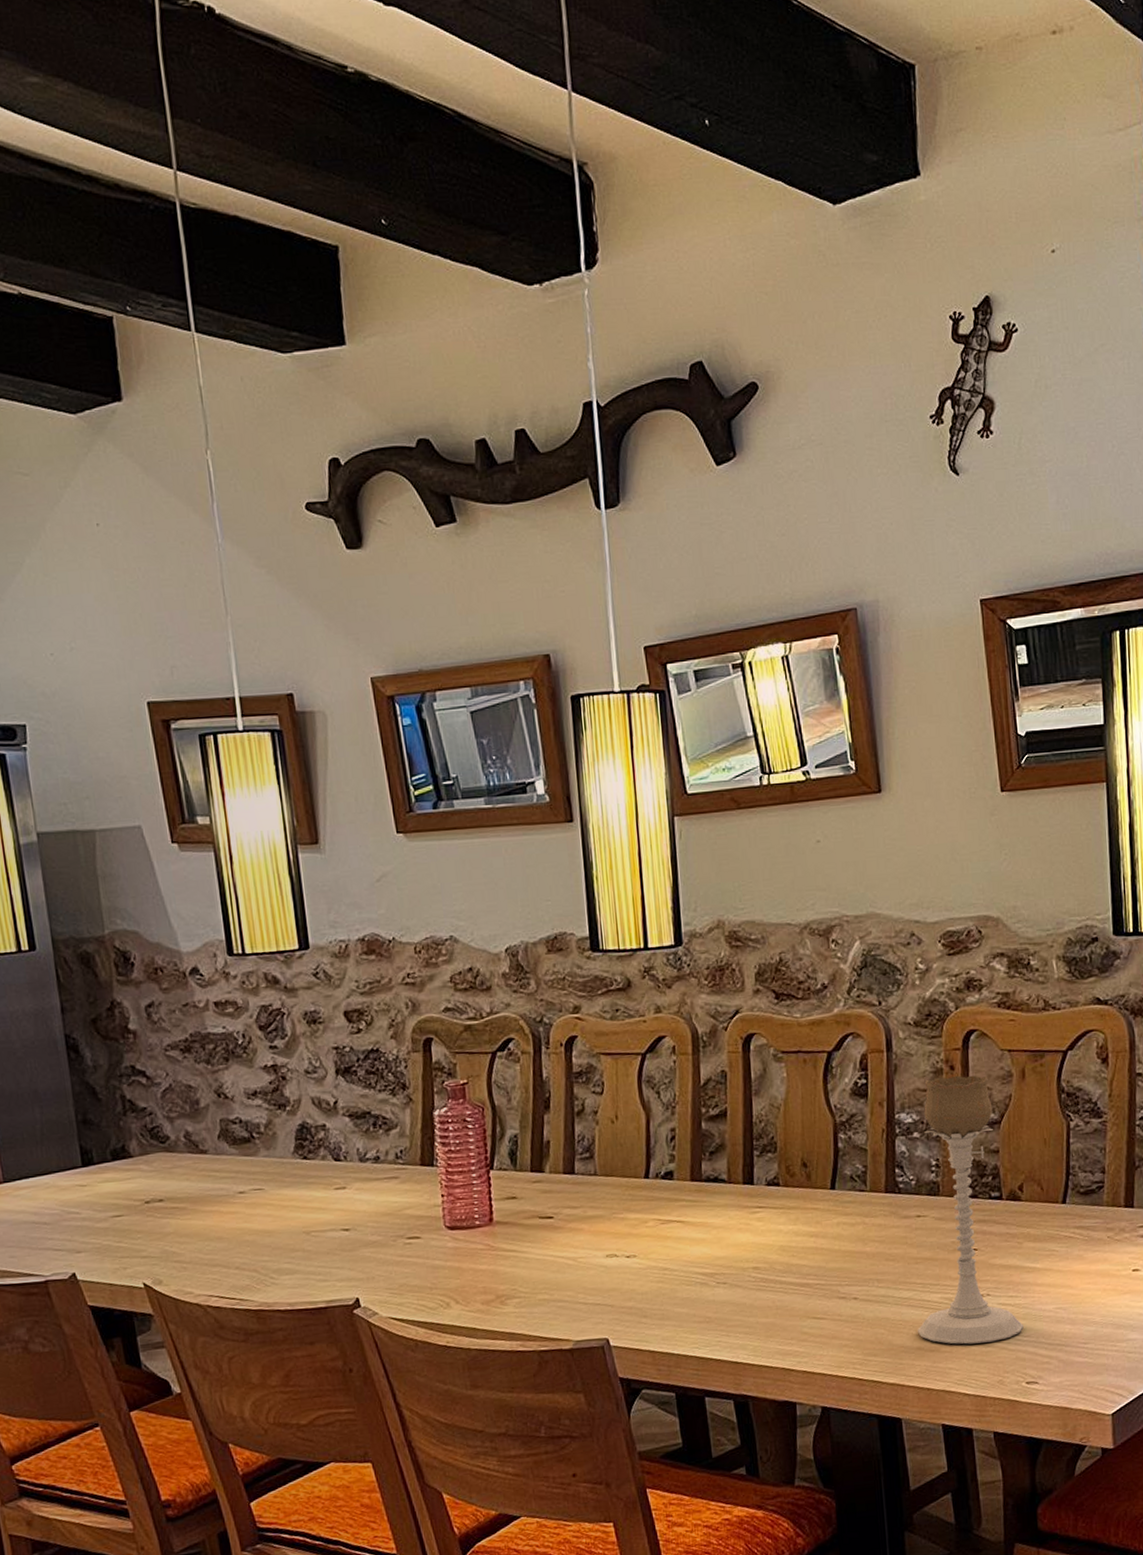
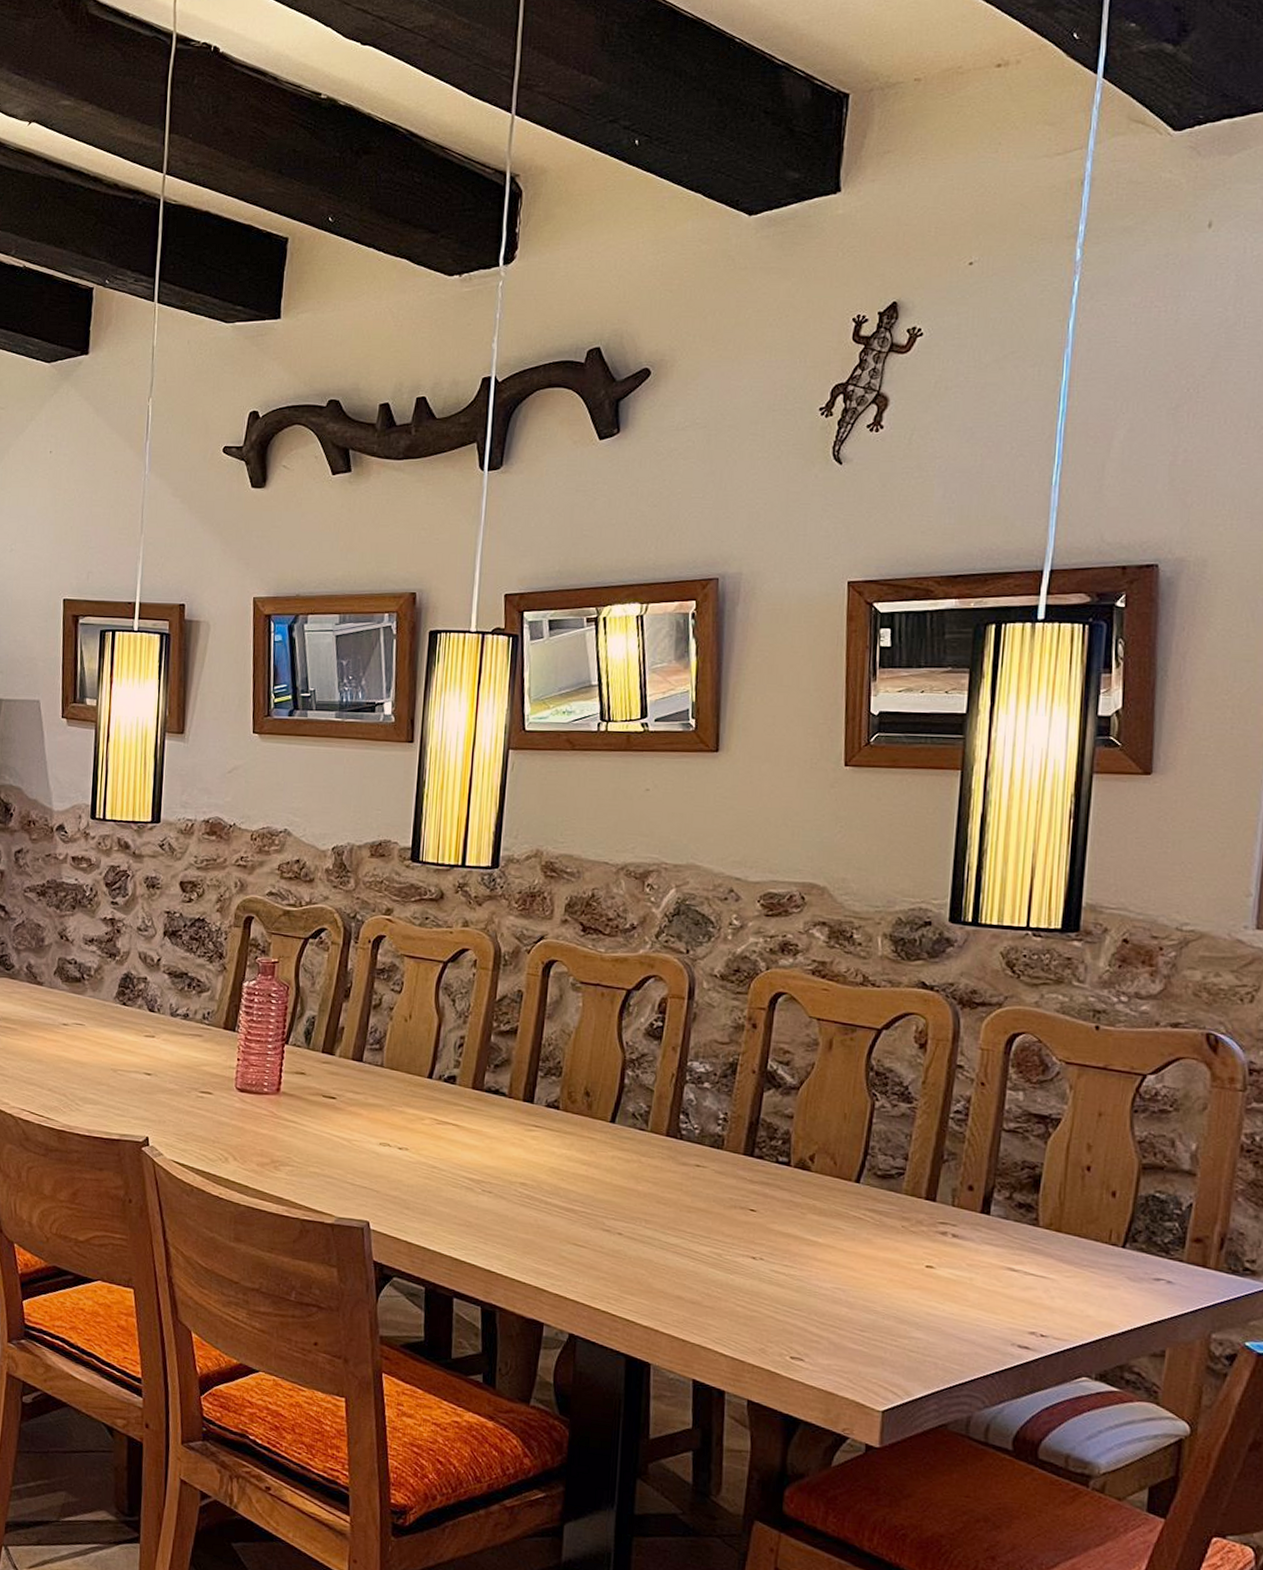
candle holder: present [918,1075,1024,1345] -> none [680,1033,796,1308]

